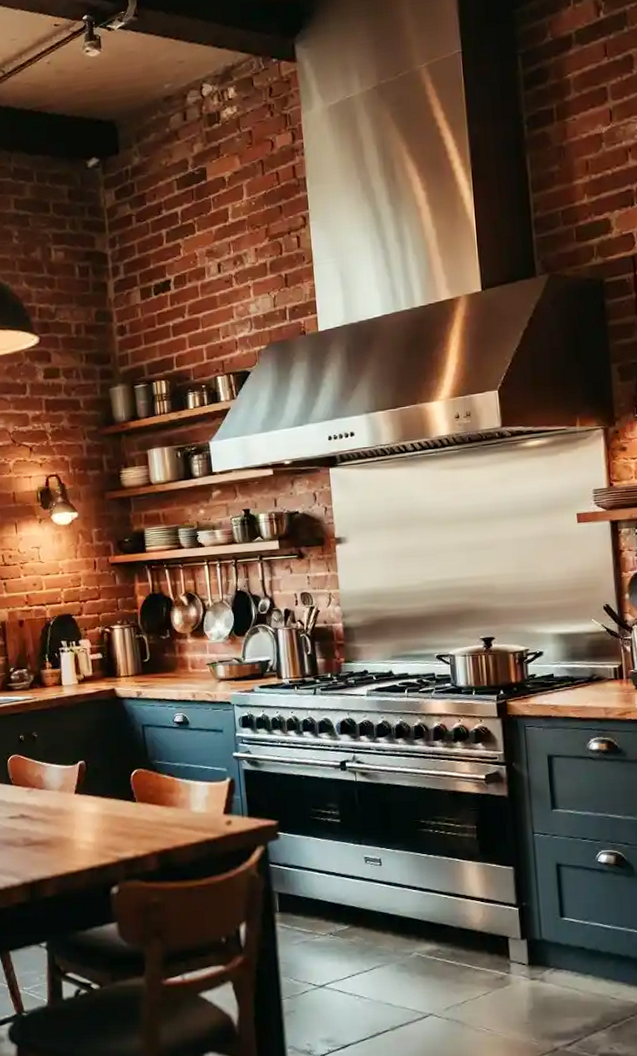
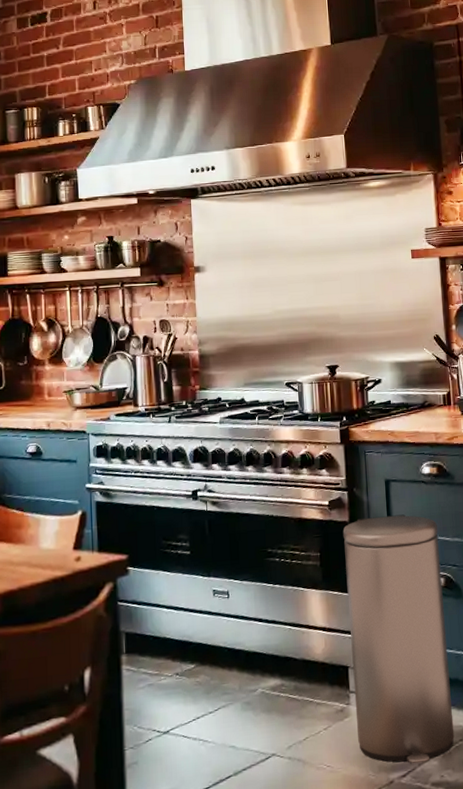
pedal bin: none [501,790,625,1035] -> present [342,514,455,764]

